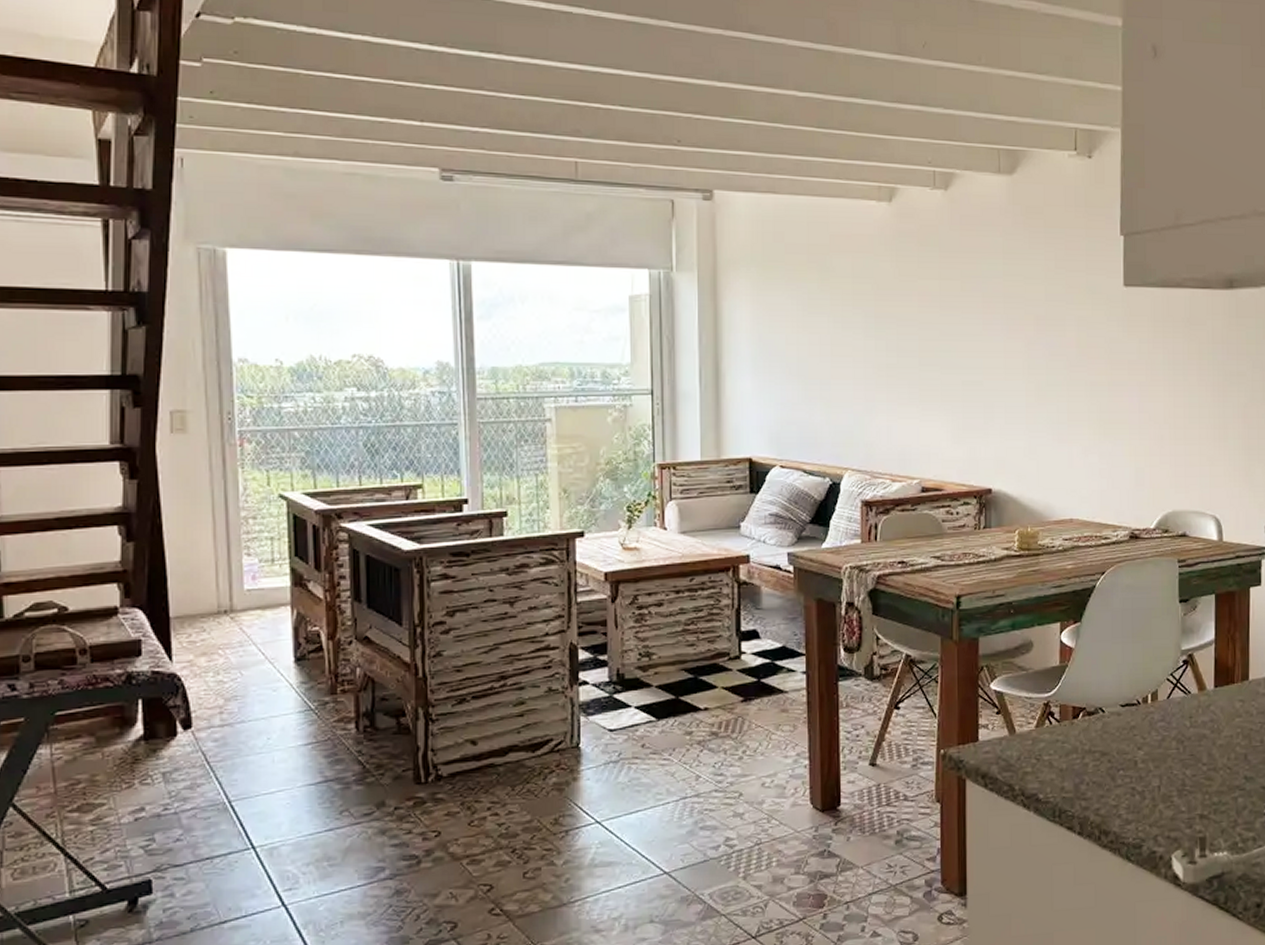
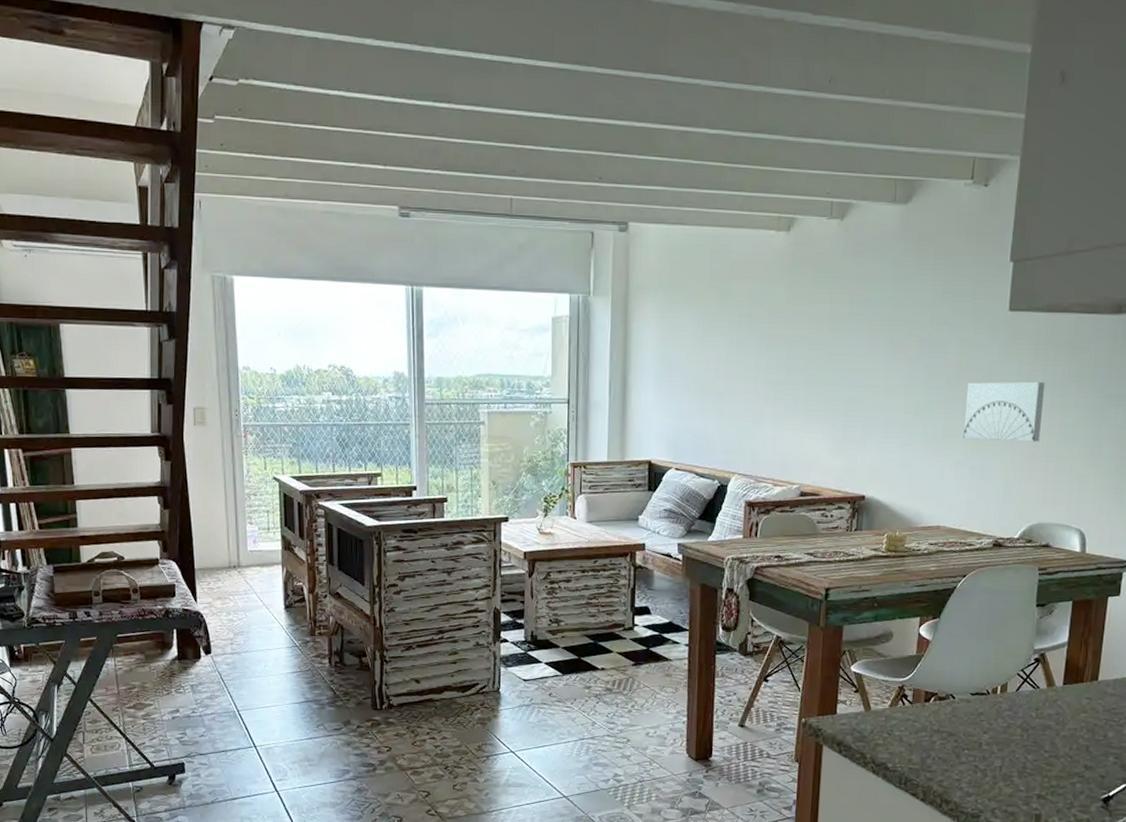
wall art: none [1088,360,1167,424] -> present [963,381,1045,442]

